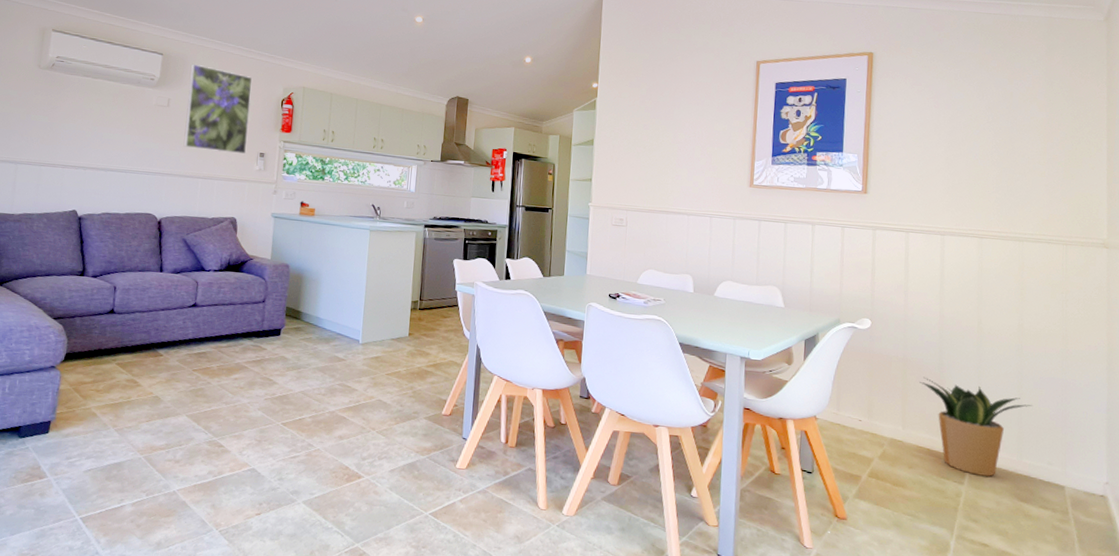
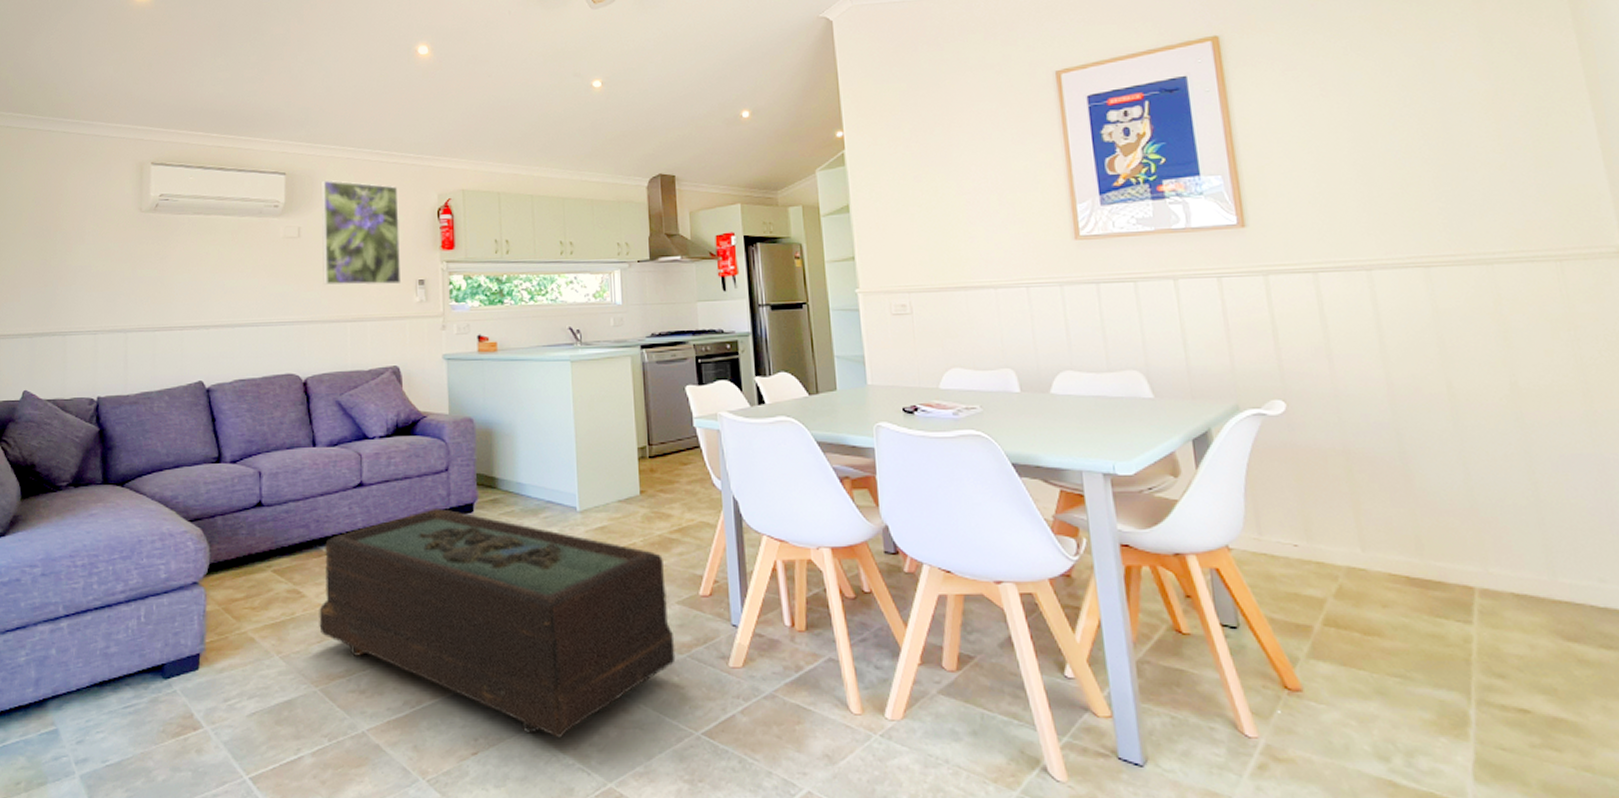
coffee table: none [149,329,419,509] -> present [319,507,676,739]
potted plant: present [919,376,1032,477] -> none [1375,473,1556,608]

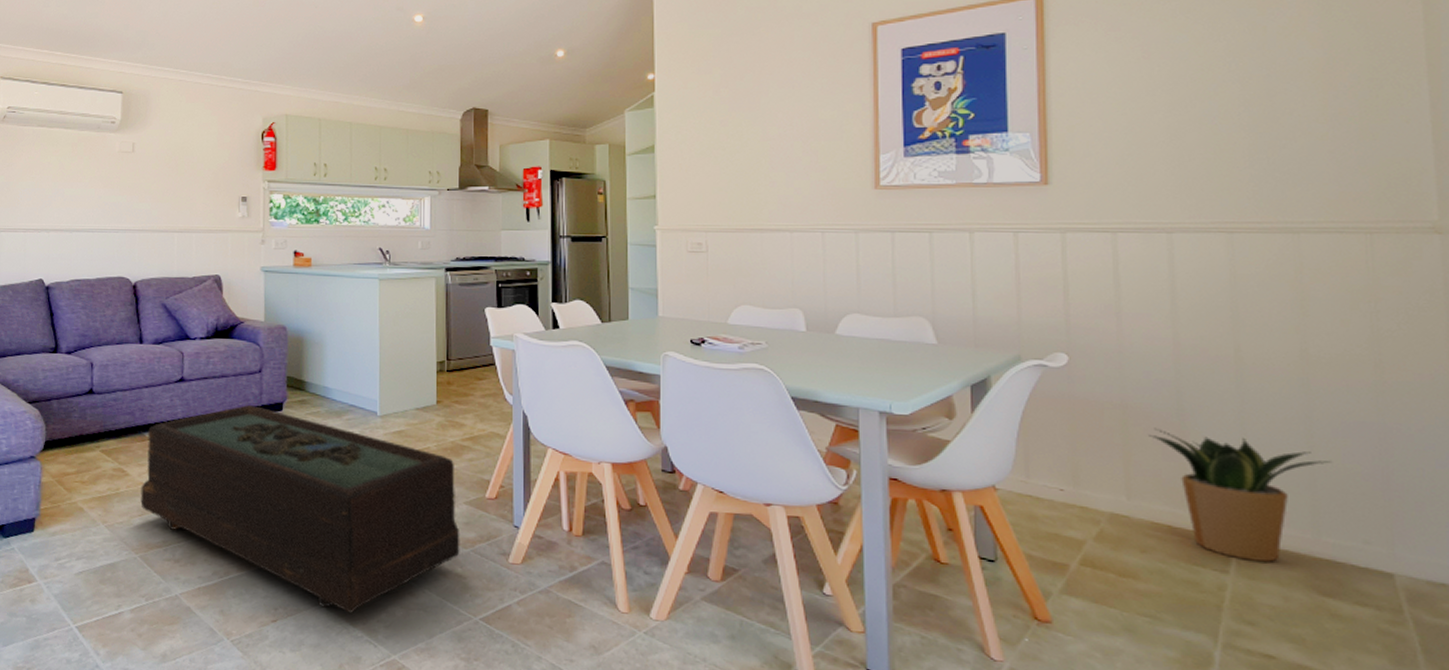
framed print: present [321,180,402,285] -> none [154,100,226,200]
potted plant: none [1375,473,1556,608] -> present [1149,427,1331,562]

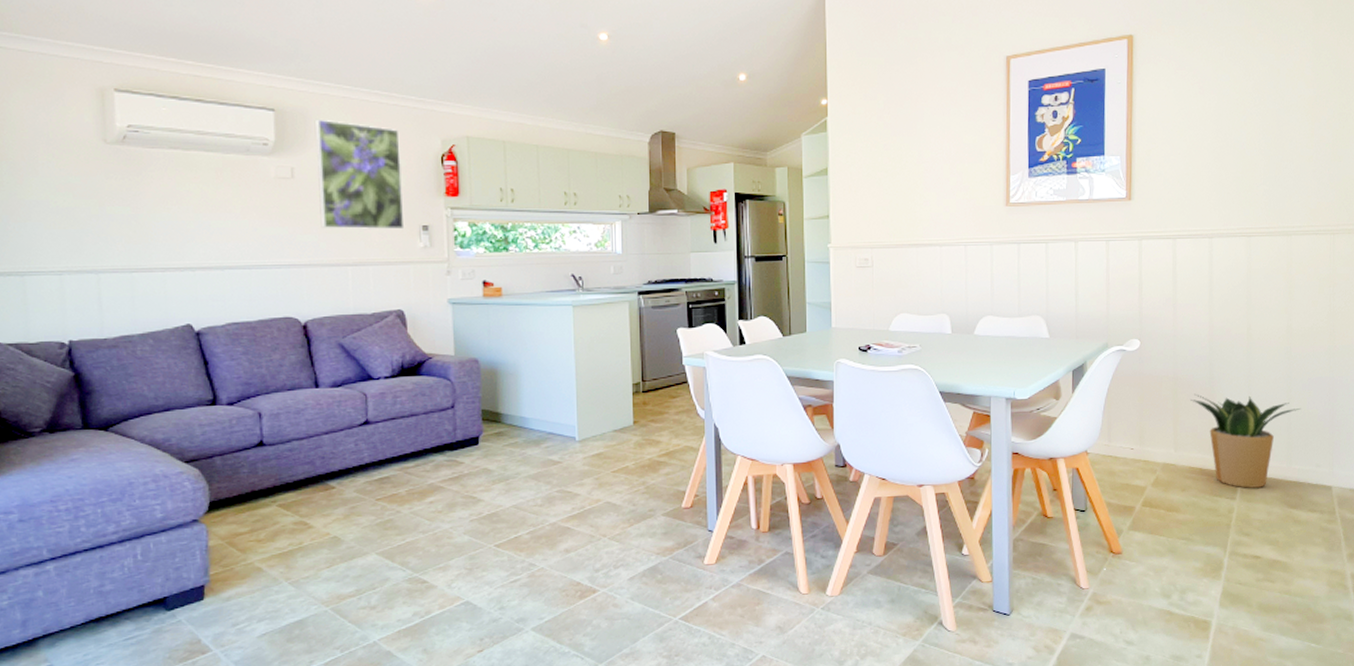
coffee table: present [140,404,460,614] -> none [327,441,660,633]
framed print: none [154,100,226,200] -> present [315,119,405,230]

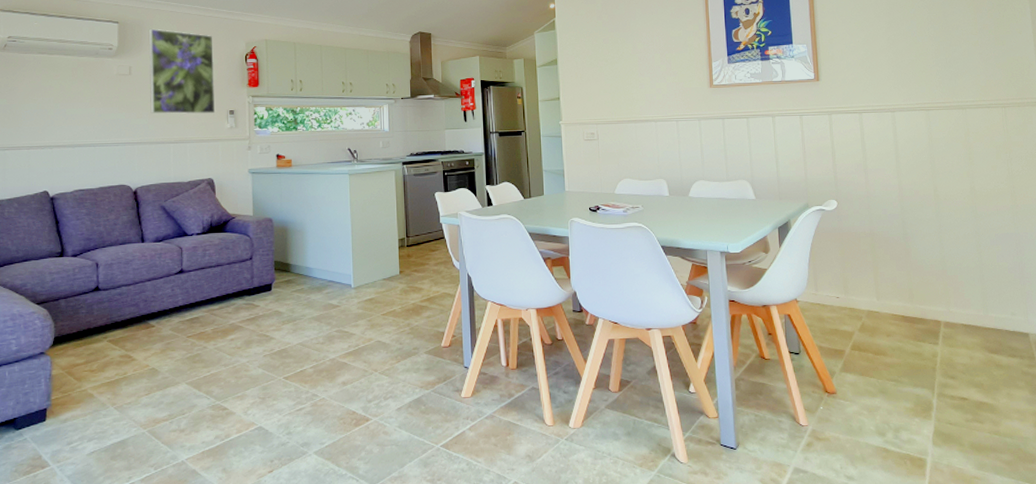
potted plant: present [1190,393,1301,488] -> none [888,248,991,334]

